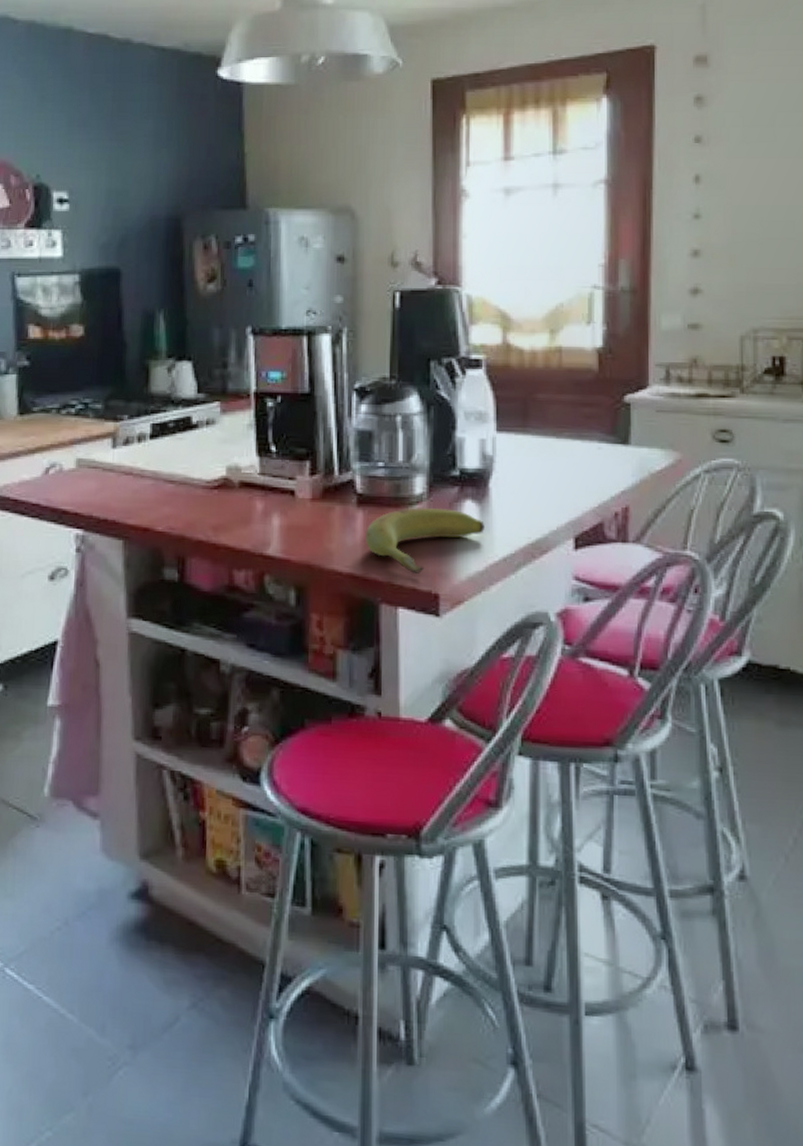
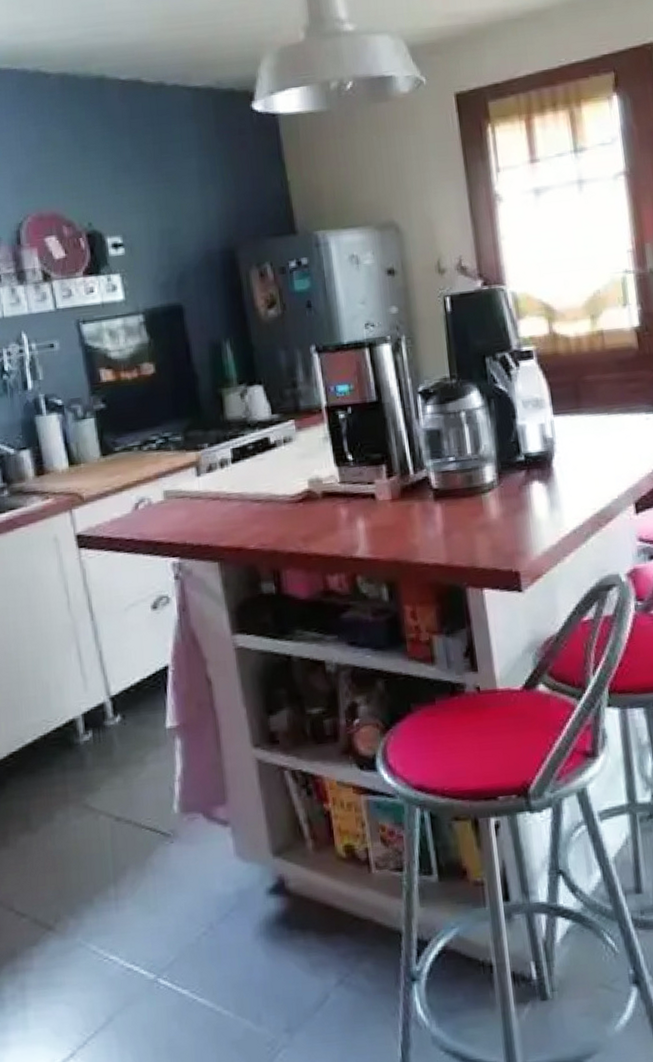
banana: present [365,507,484,574] -> none [444,492,553,556]

